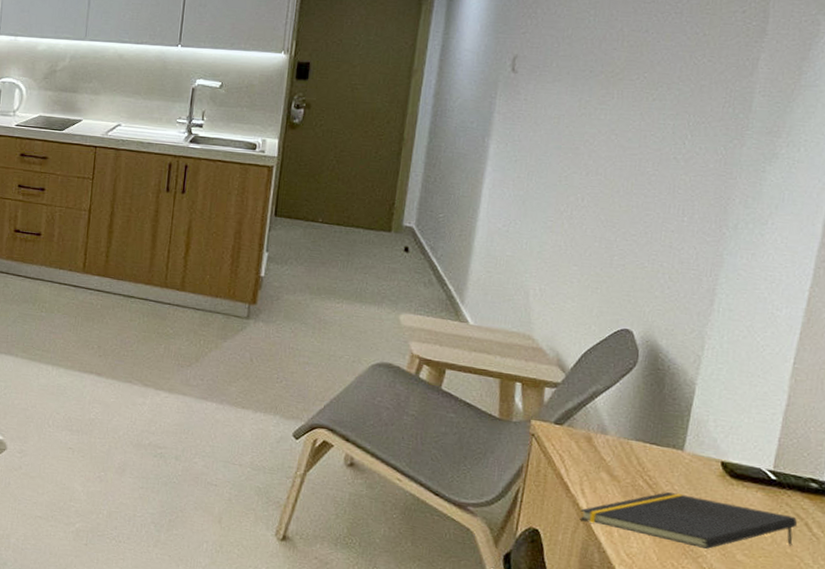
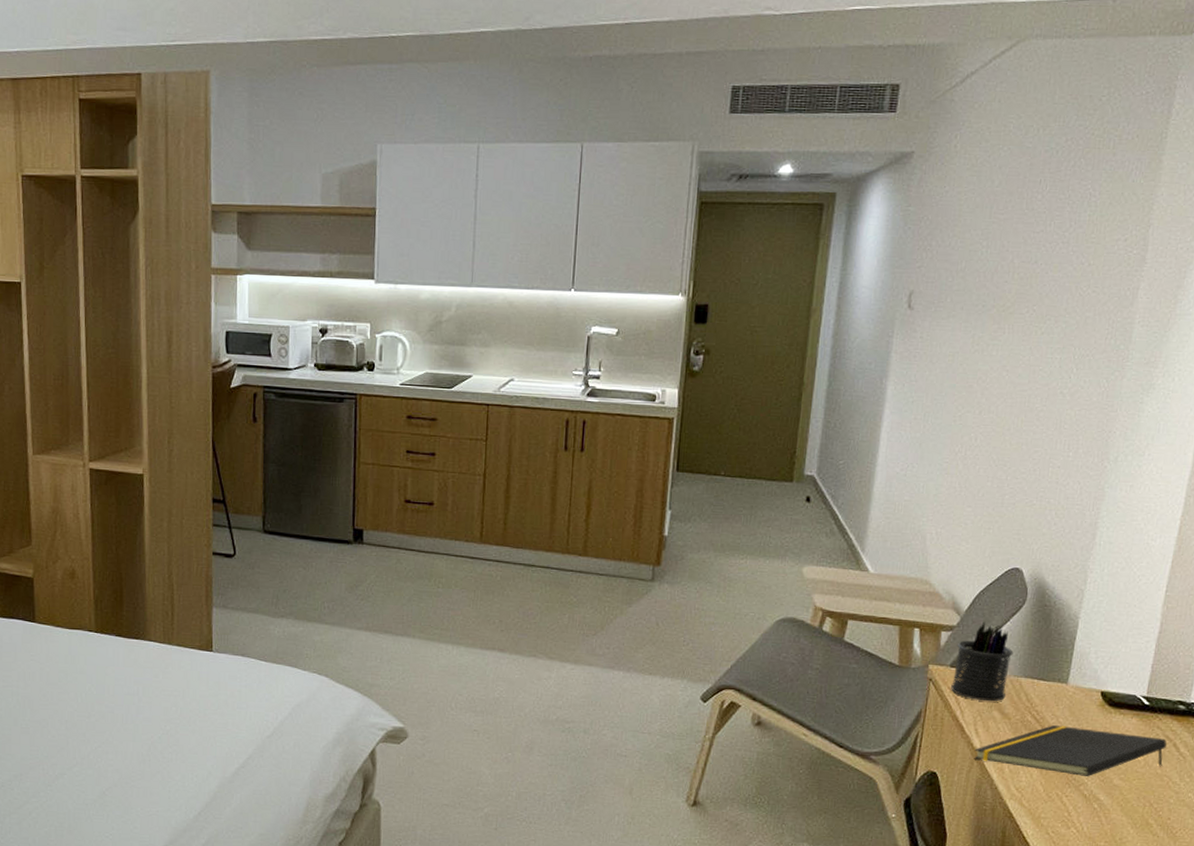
pen holder: none [555,380,623,463] -> present [951,621,1014,702]

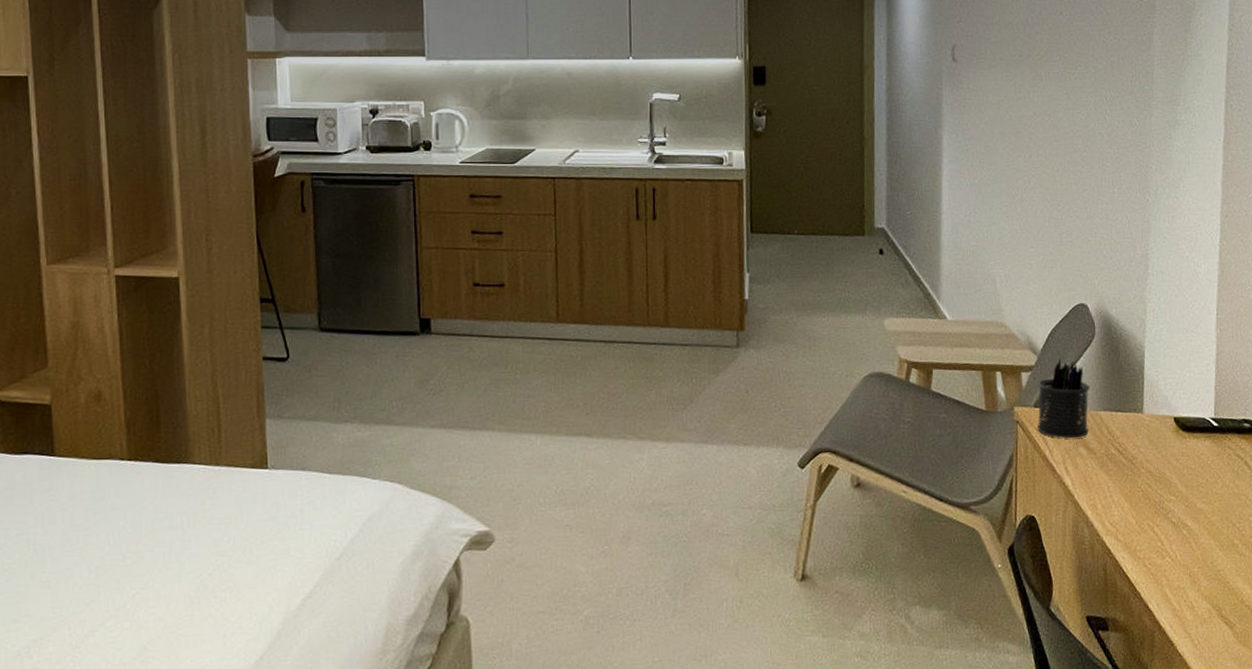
notepad: present [974,725,1167,776] -> none [1067,455,1239,504]

